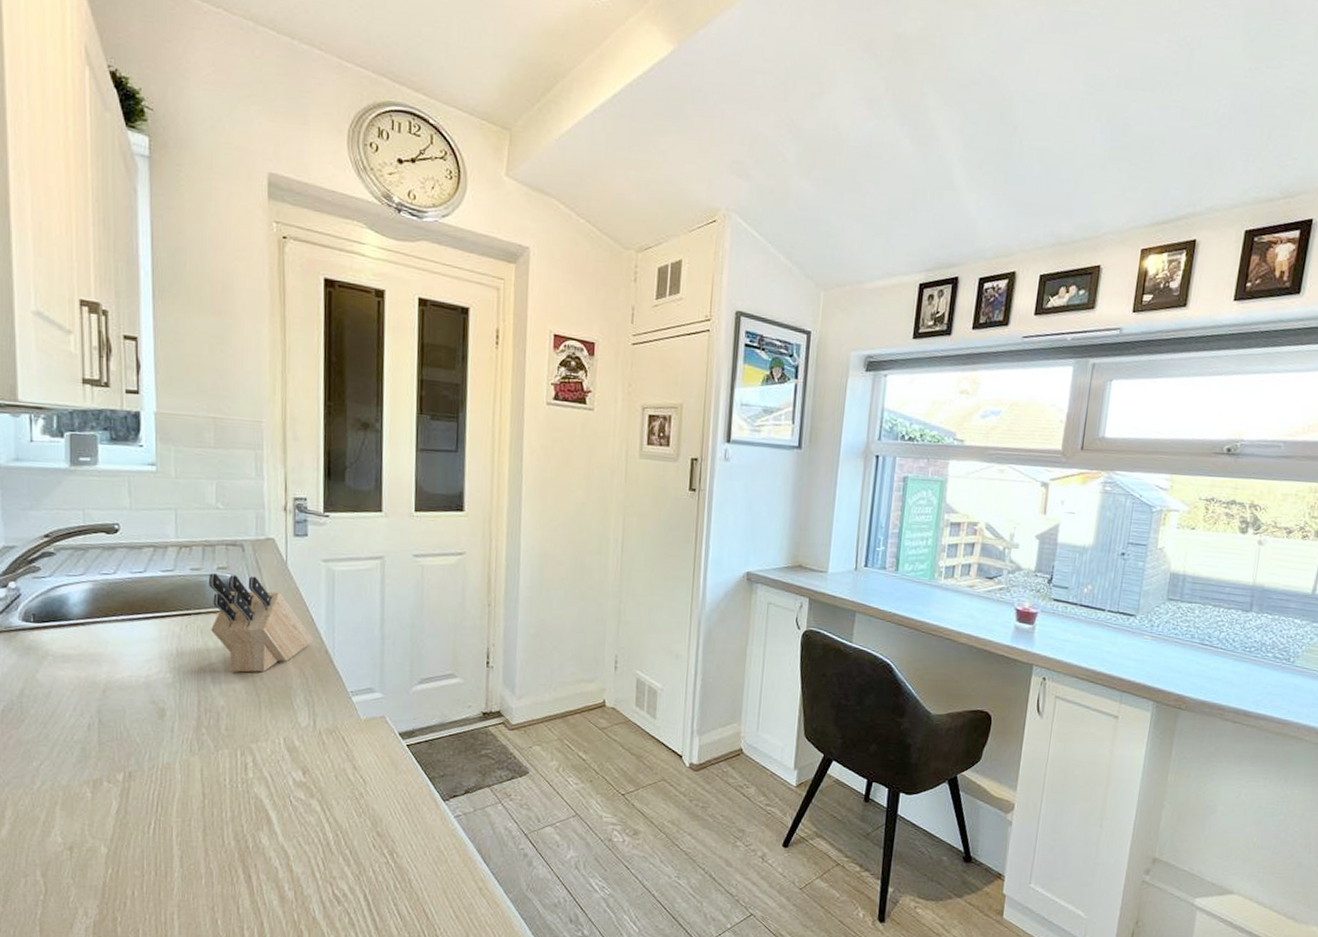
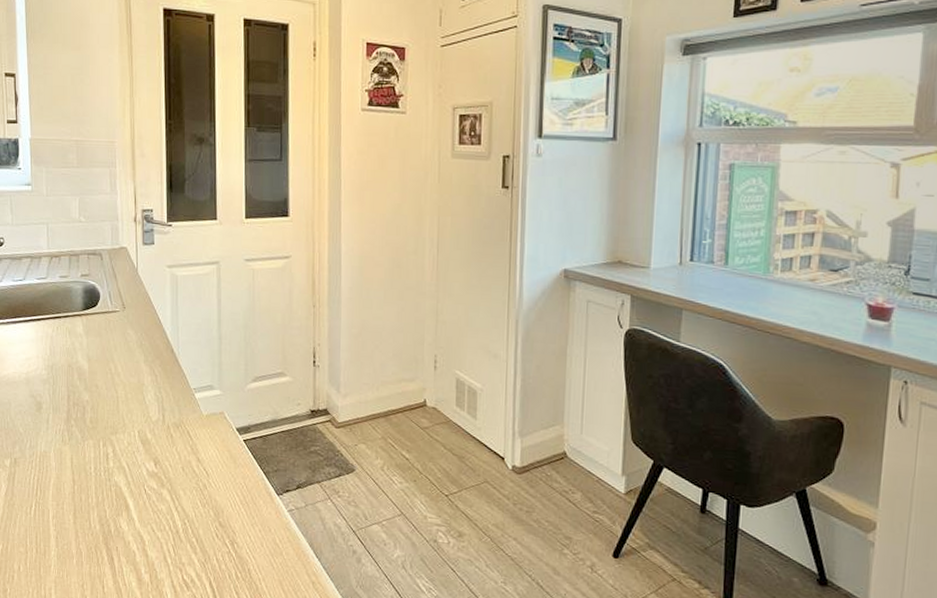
knife block: present [209,573,313,673] -> none [75,280,161,370]

